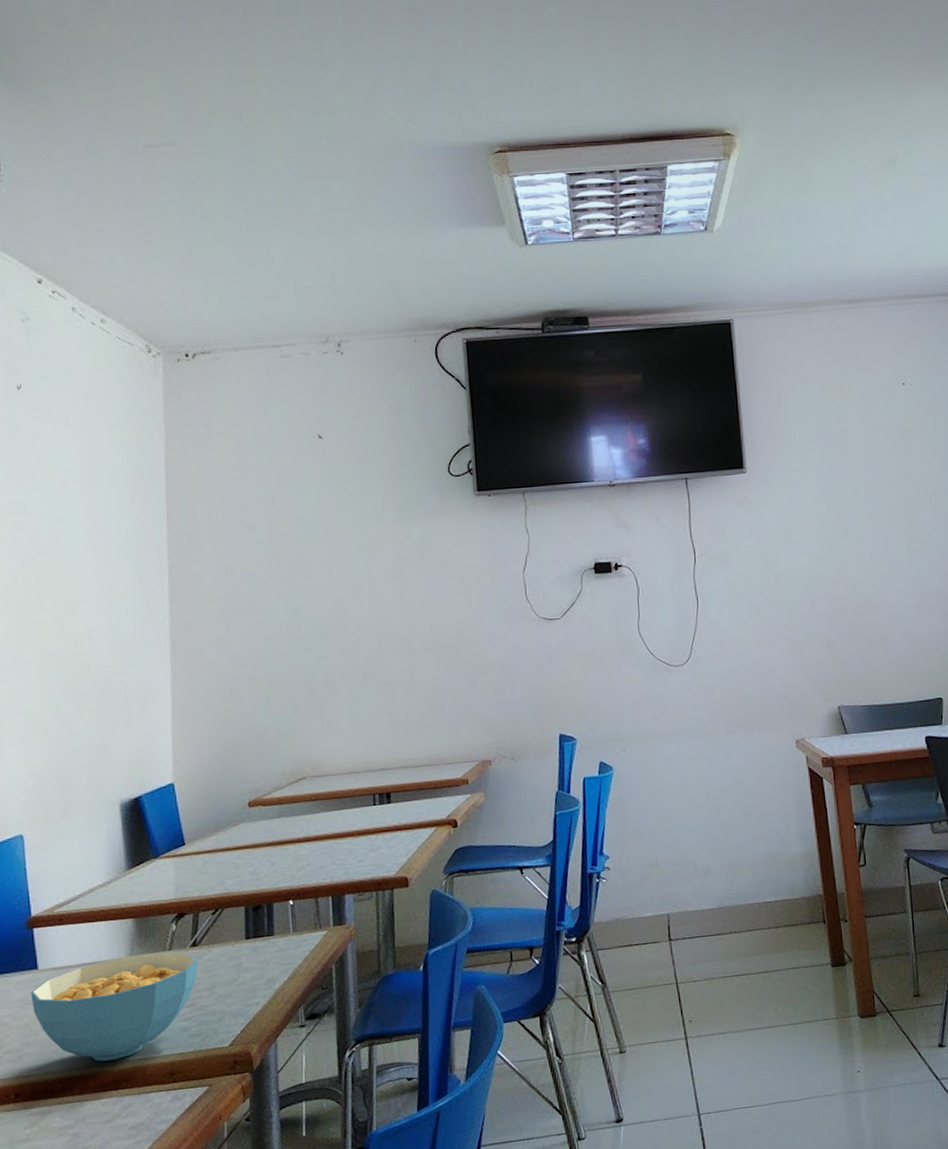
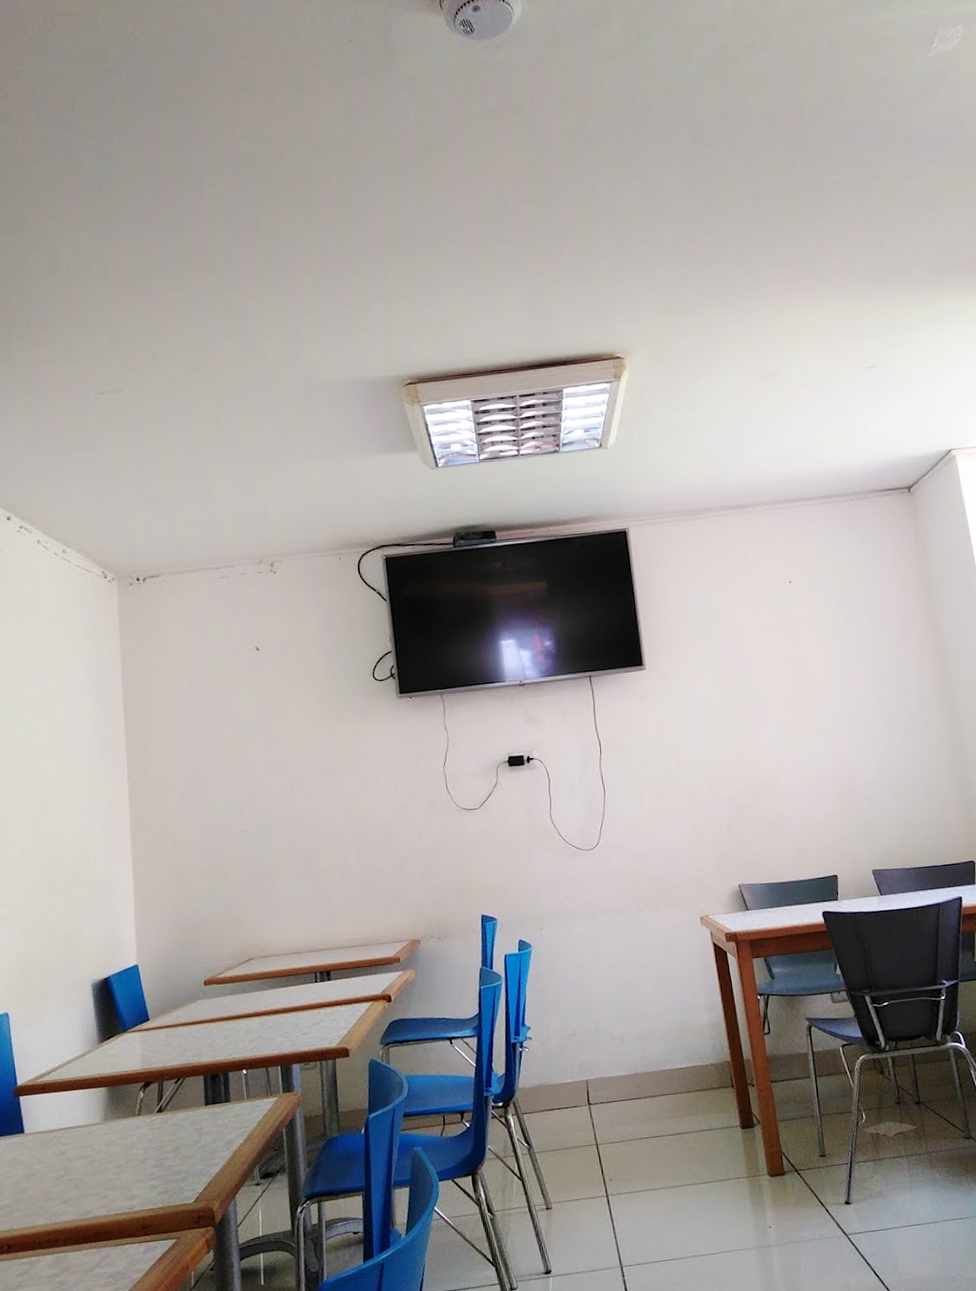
cereal bowl: present [30,951,198,1062] -> none [18,1117,164,1216]

